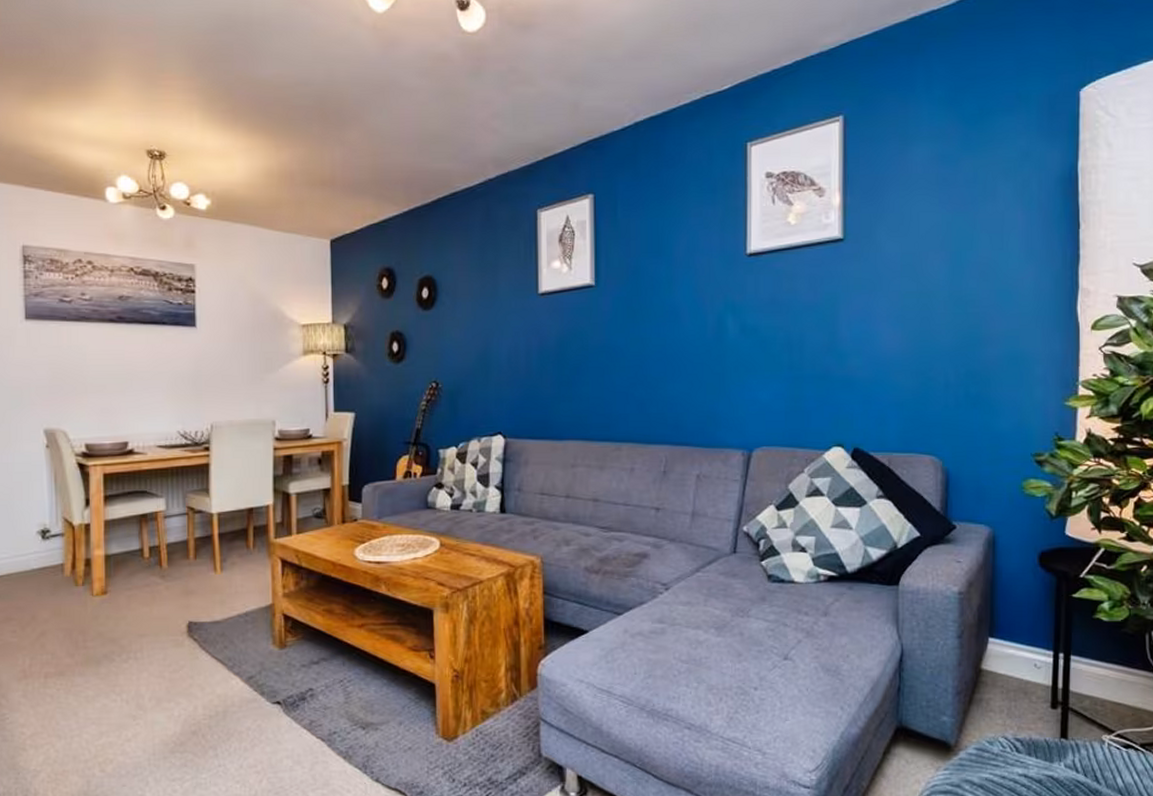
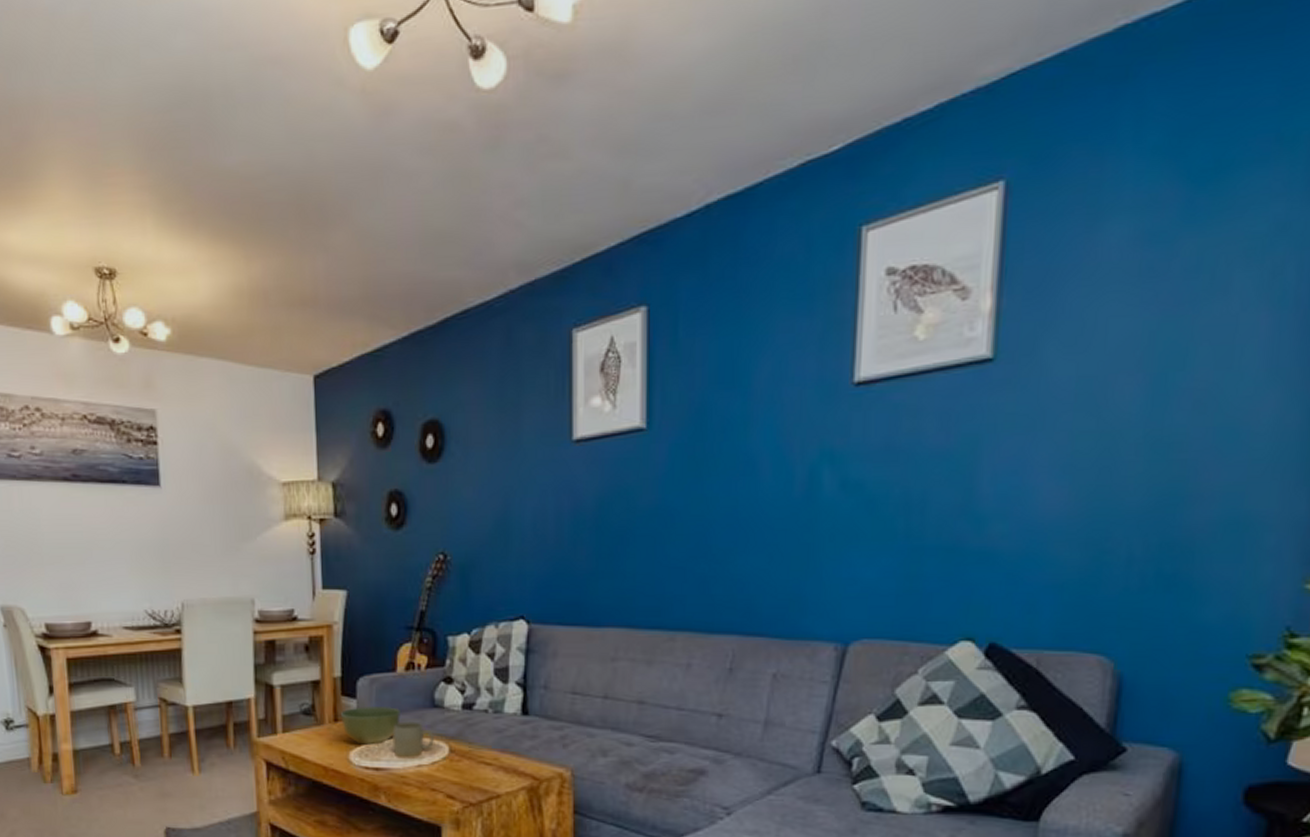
bowl: none [348,509,399,542] -> present [341,707,400,745]
mug: none [392,521,427,554] -> present [392,721,434,760]

